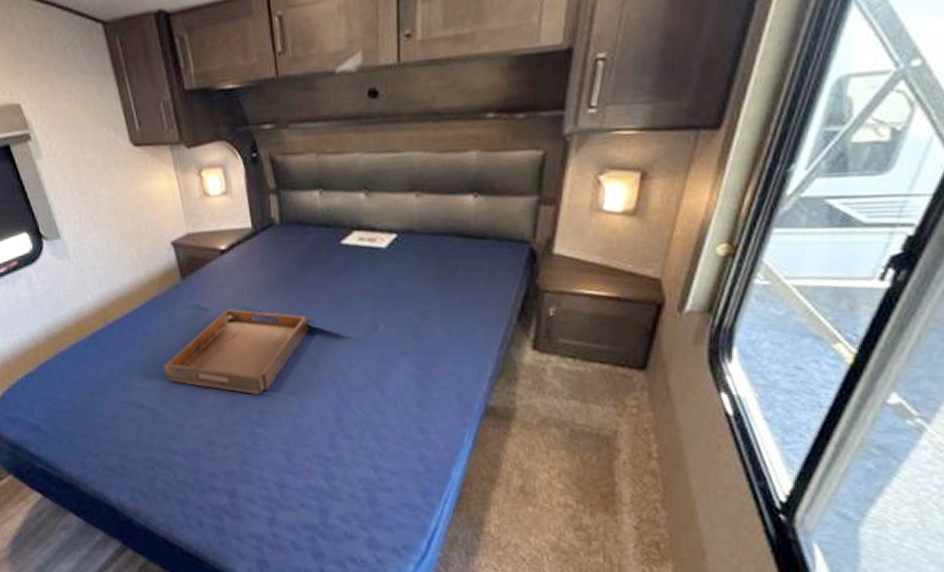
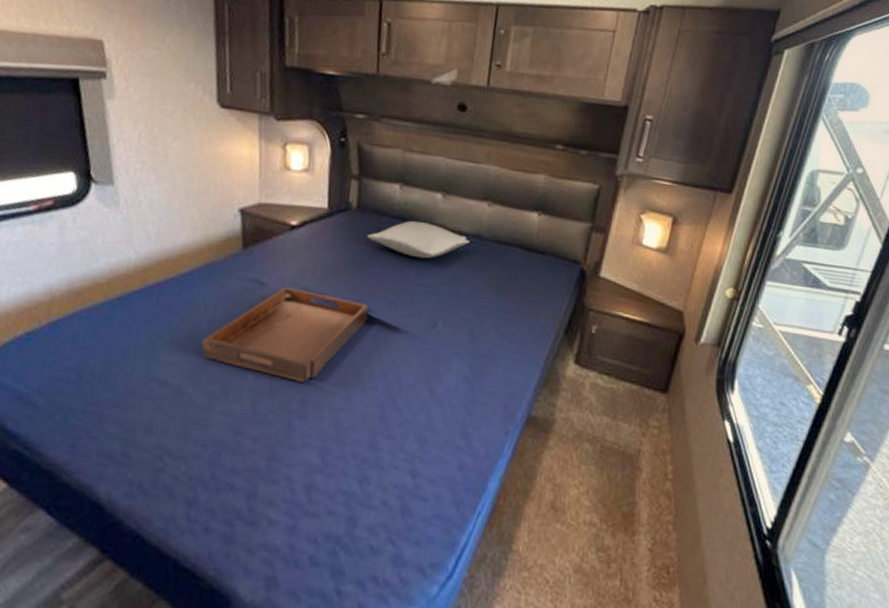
pillow: none [295,225,401,264] -> present [367,221,470,259]

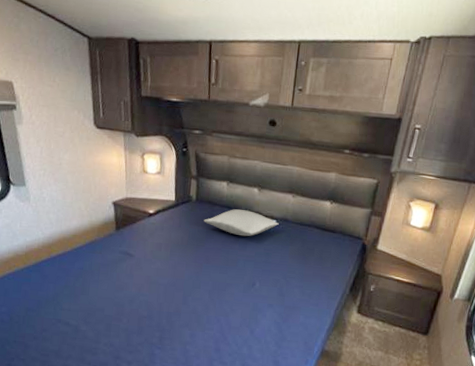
serving tray: present [202,287,370,382] -> none [91,257,206,324]

